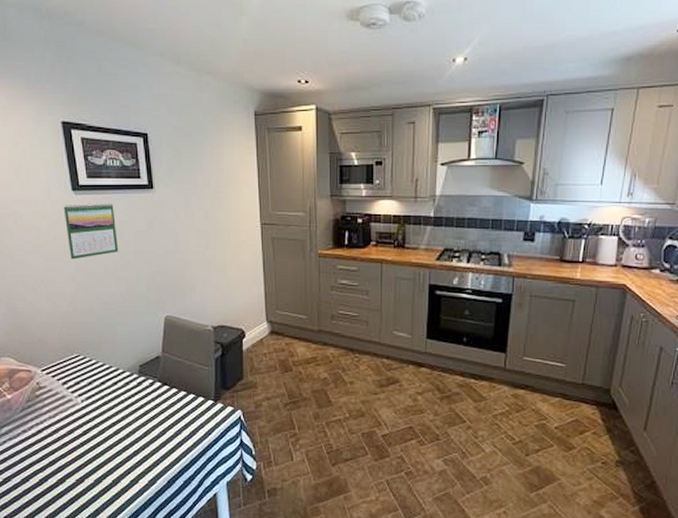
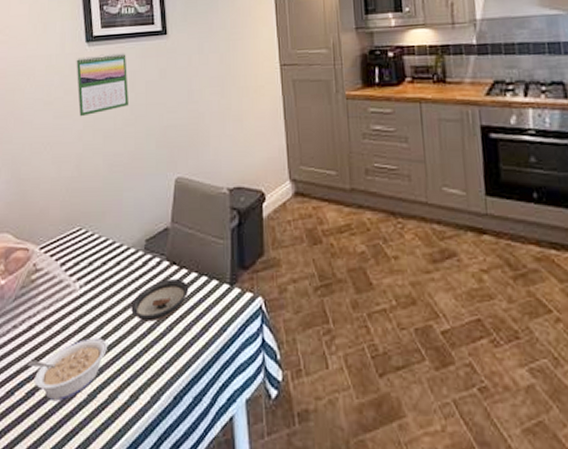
legume: none [39,439,109,485] -> present [27,338,107,400]
saucer: none [129,396,179,428] -> present [131,279,189,322]

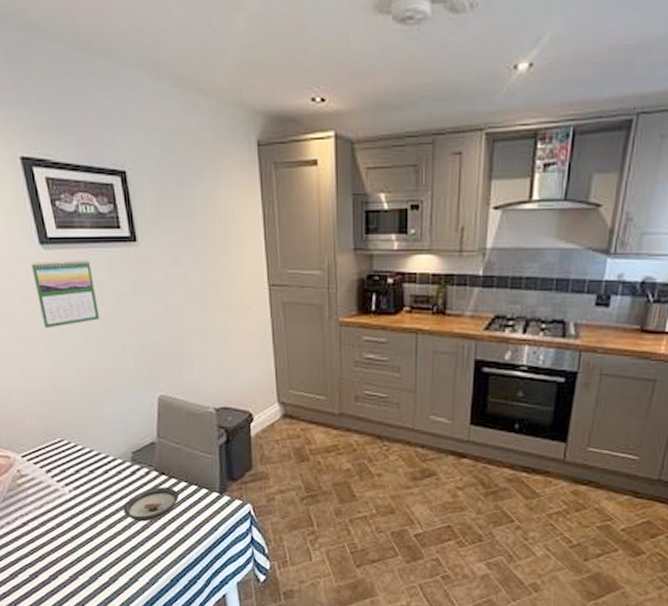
legume: present [27,338,107,400] -> none [27,533,104,581]

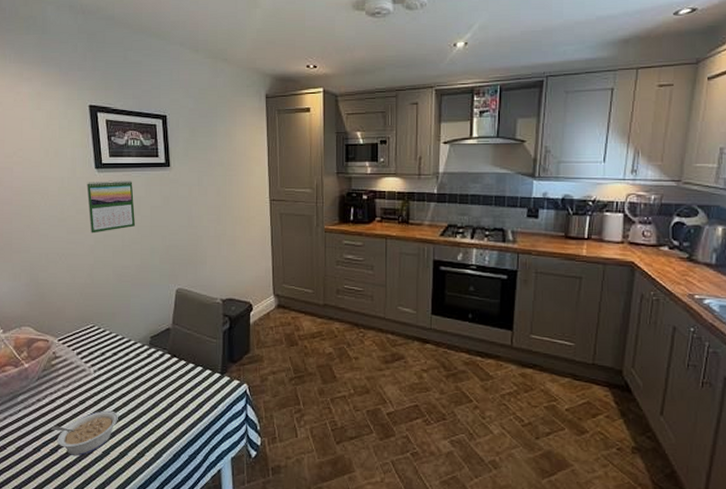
legume: none [27,533,104,581] -> present [51,410,118,456]
saucer: present [123,487,180,522] -> none [138,368,187,400]

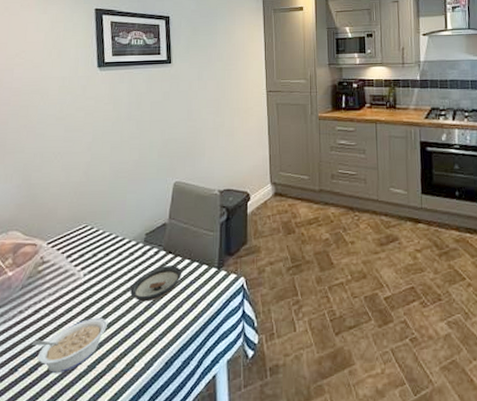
calendar: present [86,180,135,234] -> none [87,77,135,131]
saucer: none [138,368,187,400] -> present [130,265,182,302]

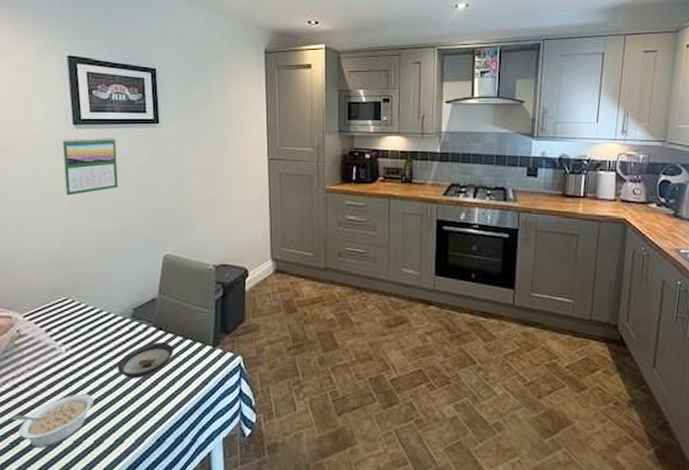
calendar: none [87,77,135,131] -> present [62,138,118,196]

